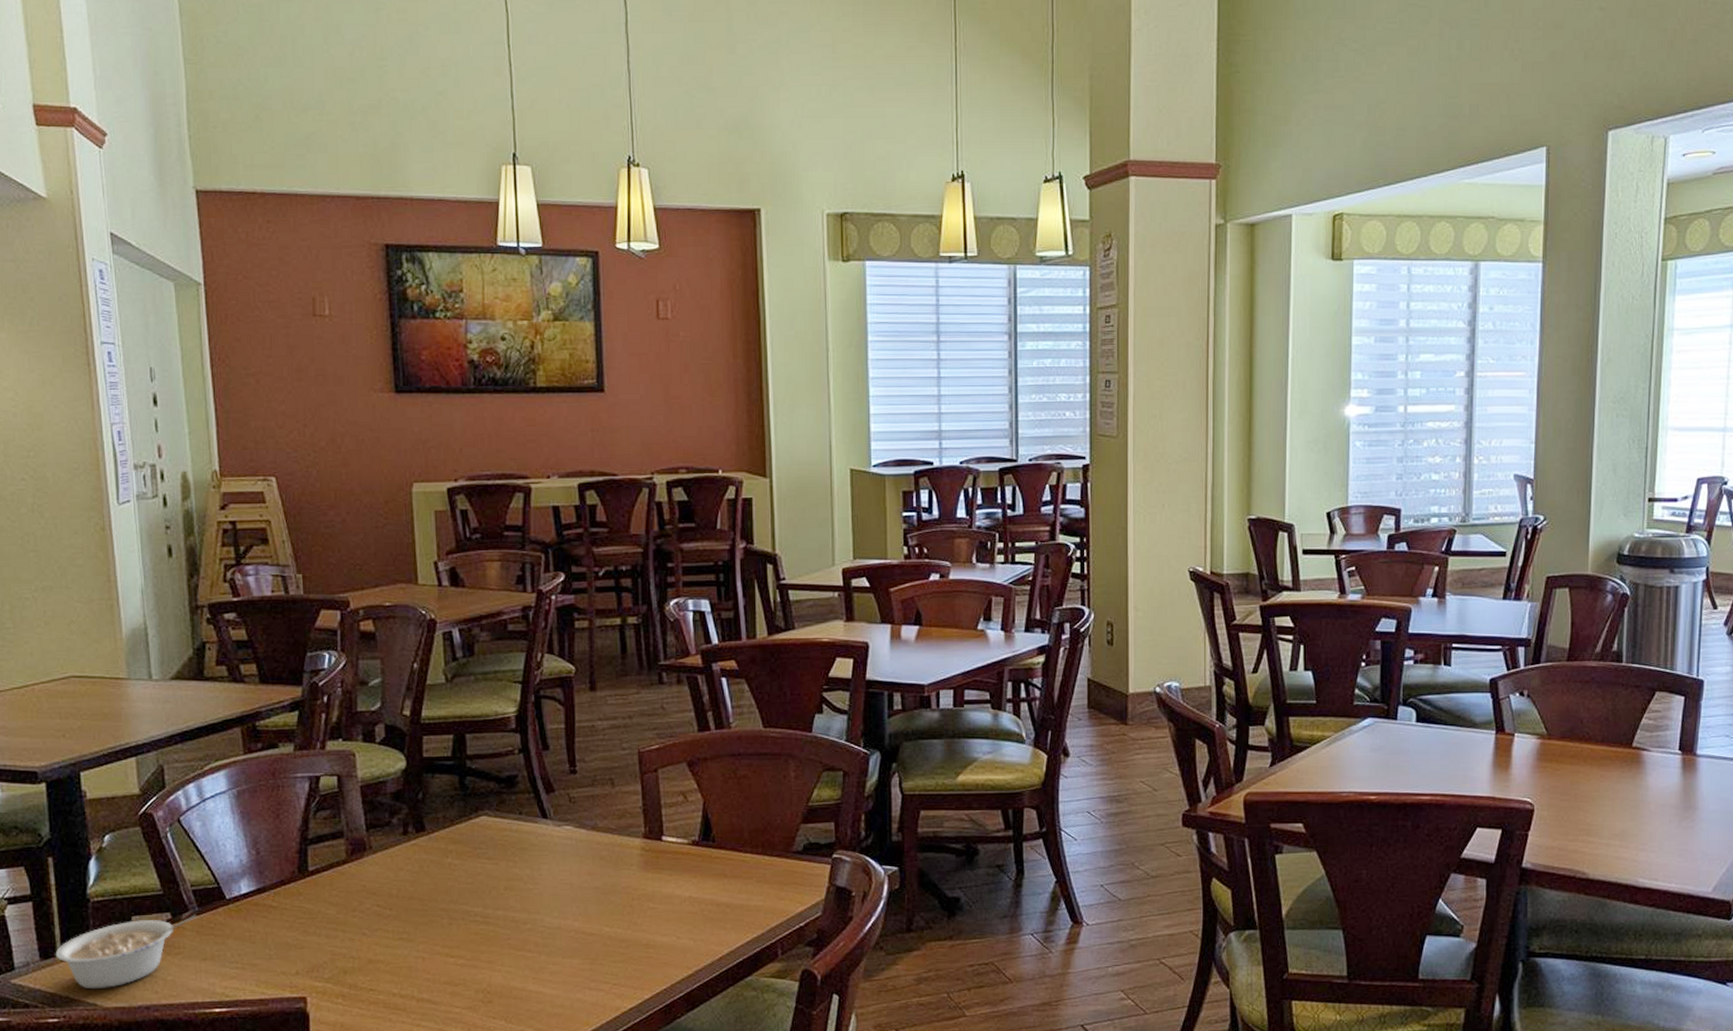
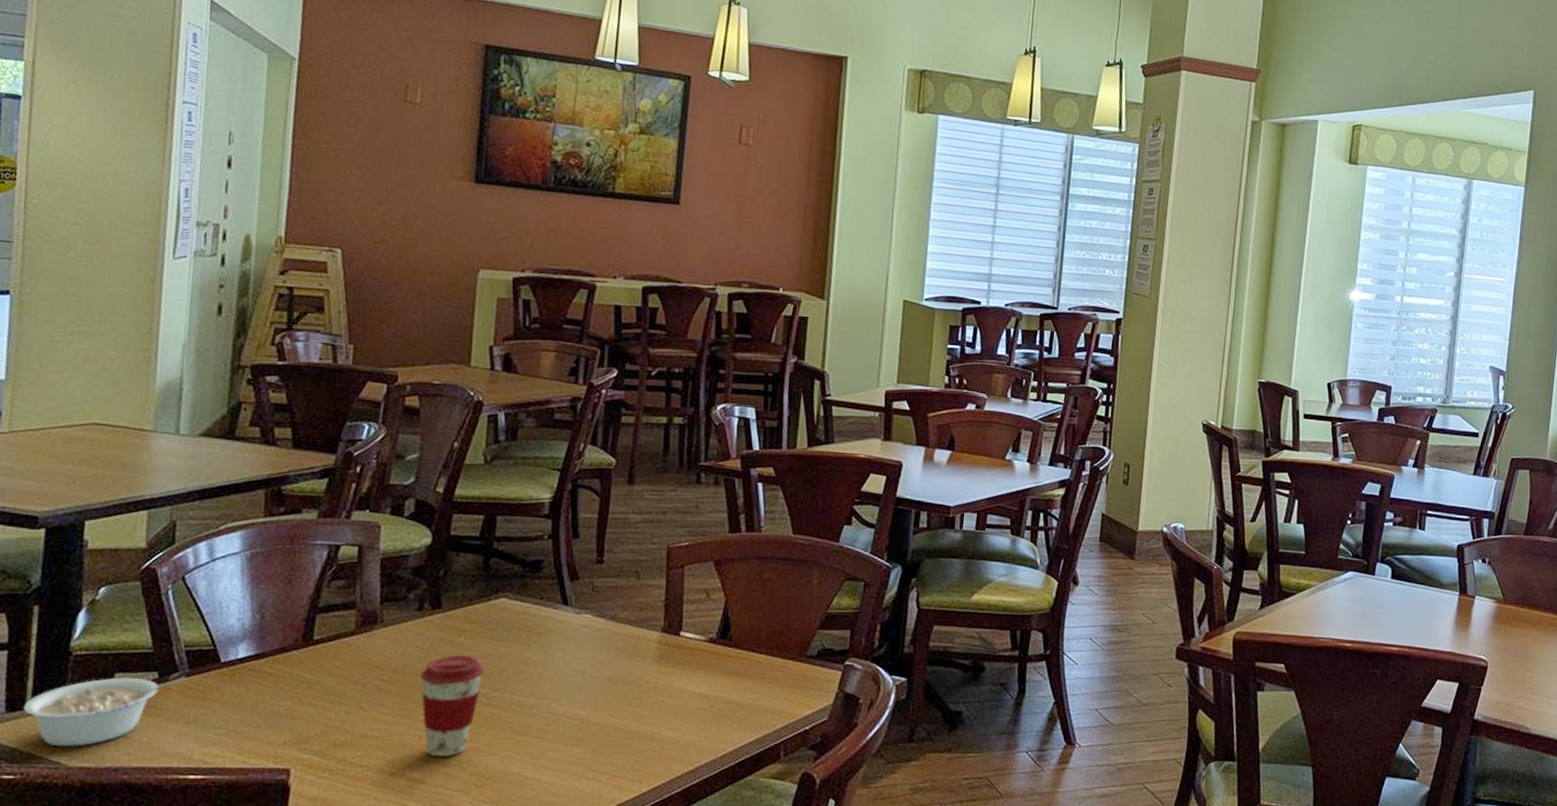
coffee cup: none [415,875,476,977] -> present [420,654,485,757]

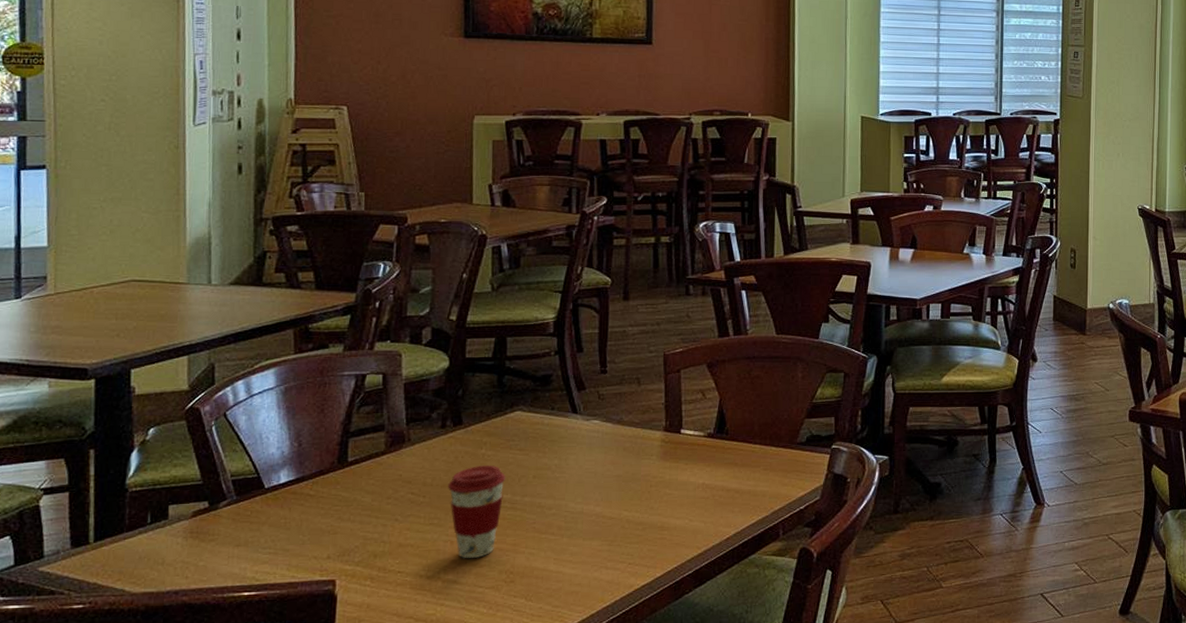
legume: present [23,676,186,747] -> none [87,503,234,576]

